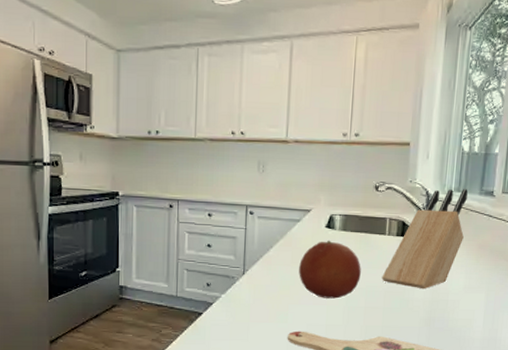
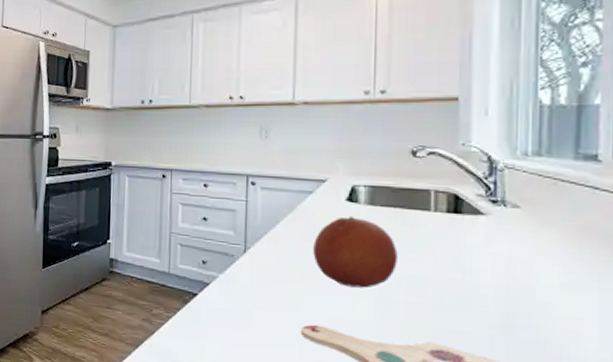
knife block: present [382,189,468,290] -> none [428,152,554,284]

